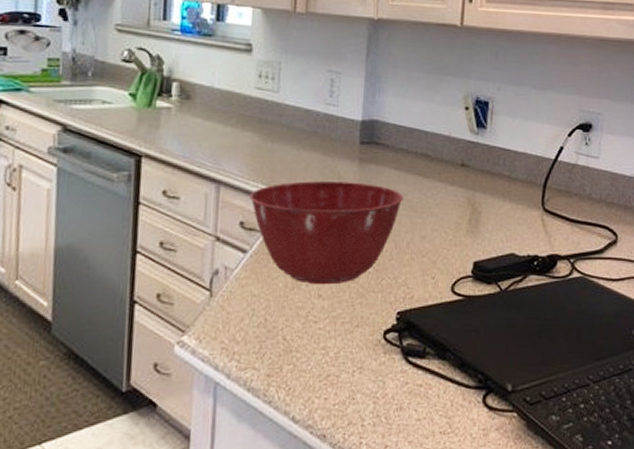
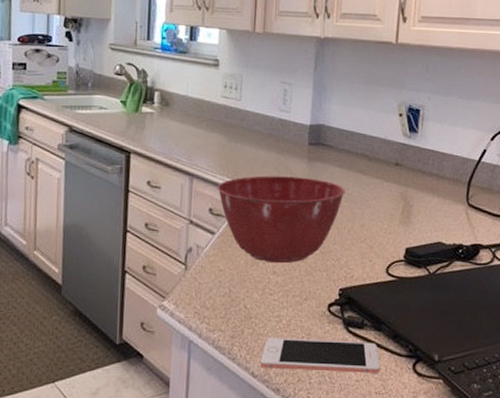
cell phone: none [303,373,445,412] -> present [261,338,380,373]

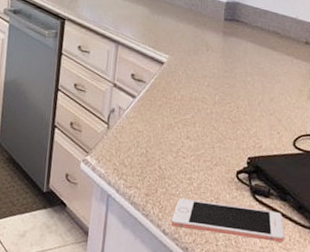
mixing bowl: present [217,175,345,264] -> none [139,46,257,130]

